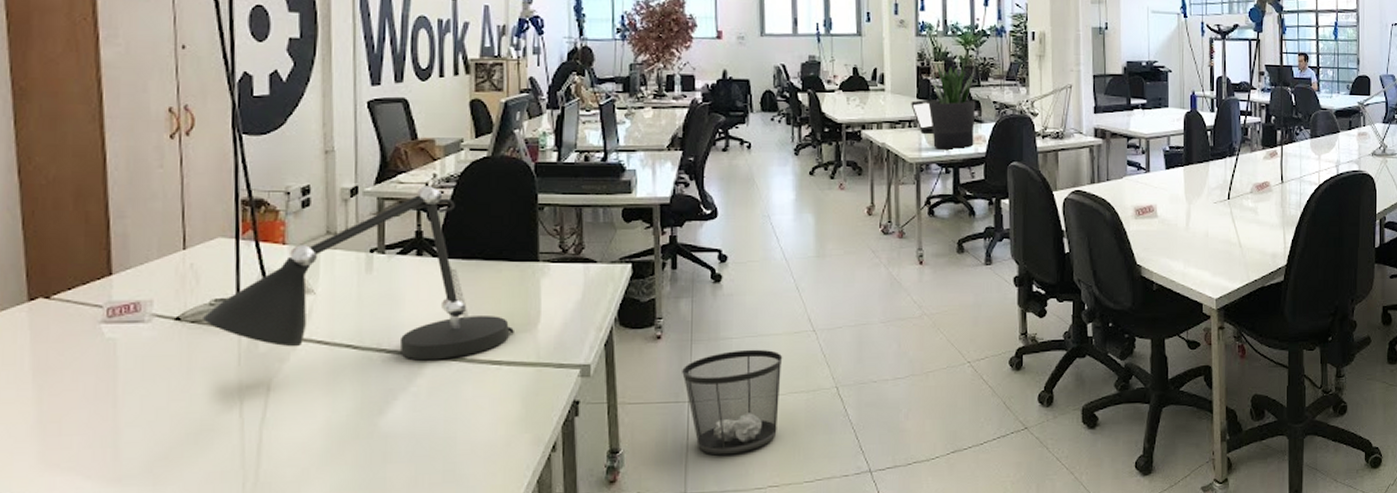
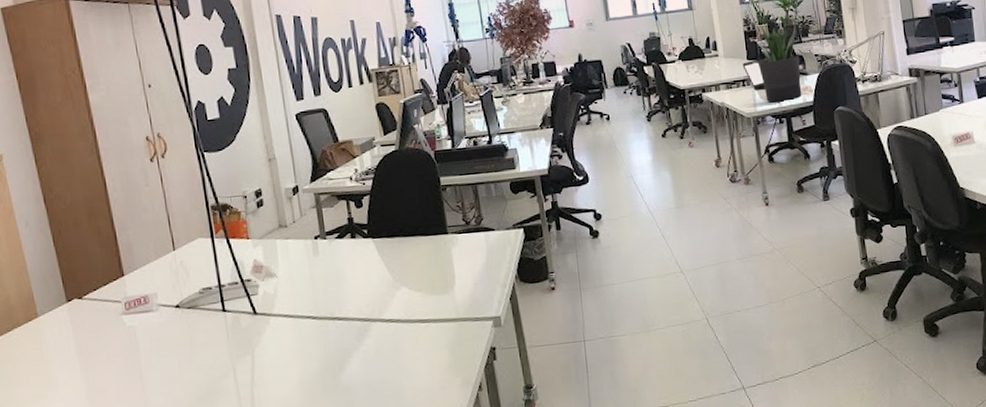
desk lamp: present [203,186,514,361] -> none [196,179,436,325]
waste bin: present [682,349,783,456] -> none [576,291,661,384]

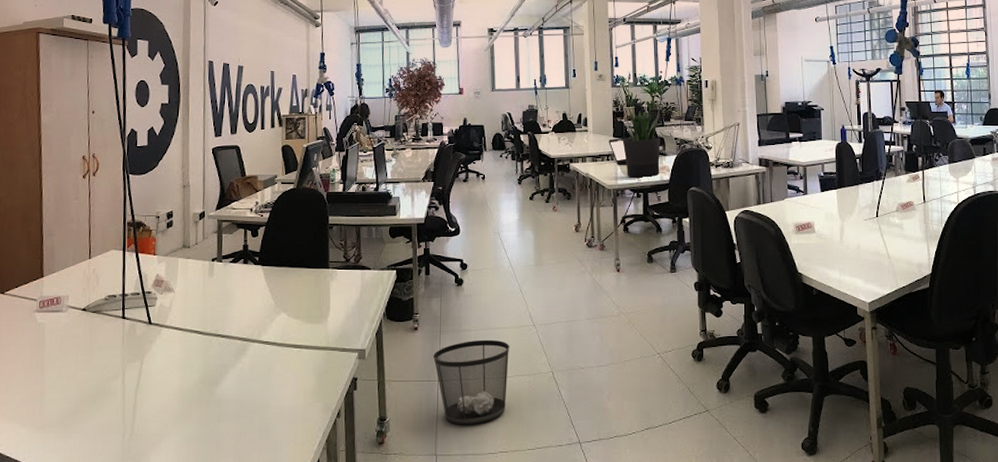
waste bin: none [576,291,661,384] -> present [433,339,510,425]

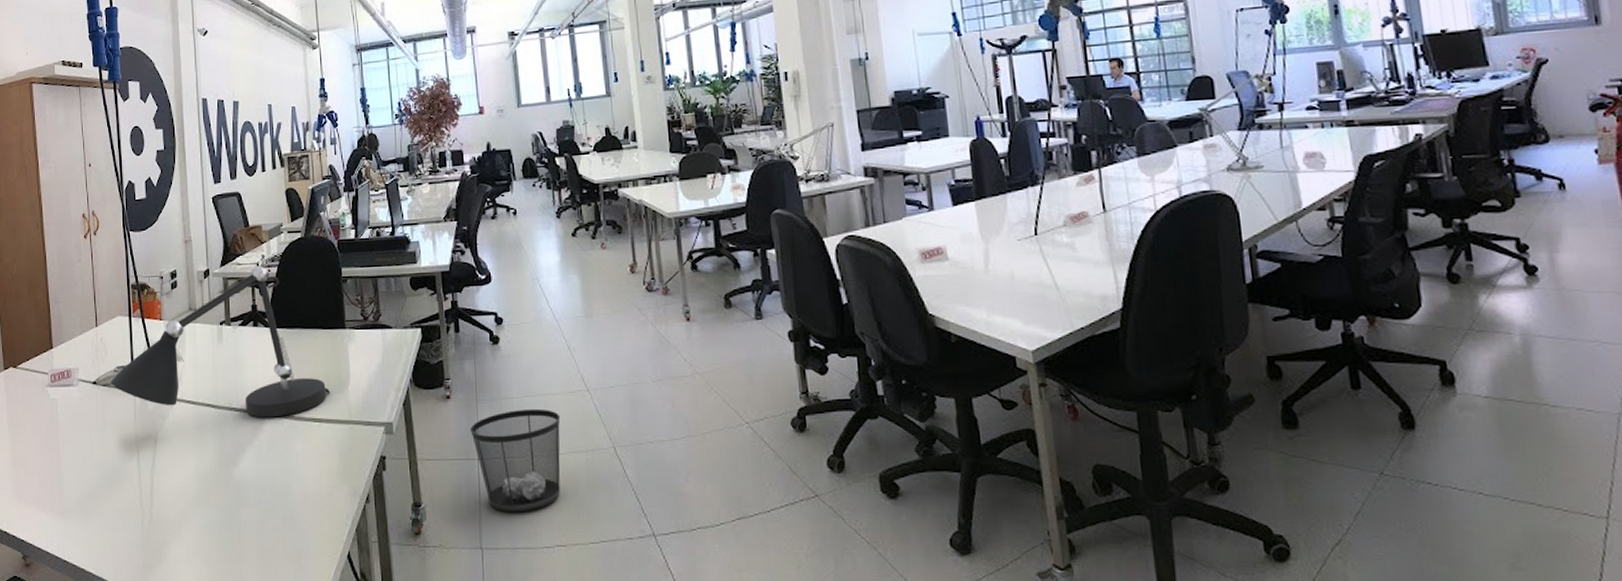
desk lamp: none [100,211,311,344] -> present [111,265,330,418]
laptop: present [608,138,630,166] -> none [664,152,692,189]
planter: present [622,106,661,178] -> none [682,112,733,202]

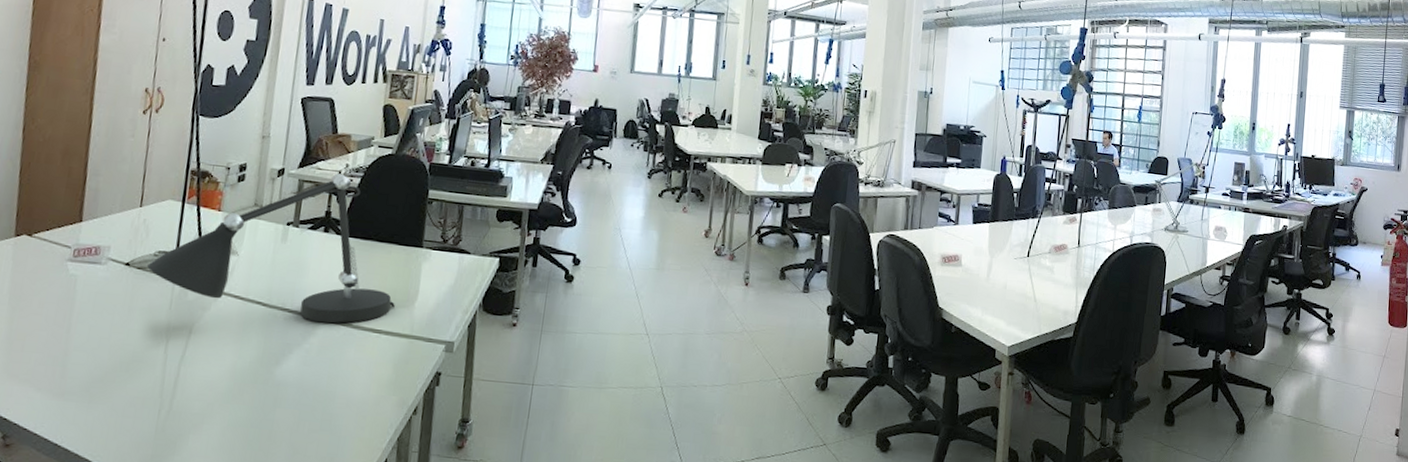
waste bin: present [470,408,561,512] -> none [530,344,618,437]

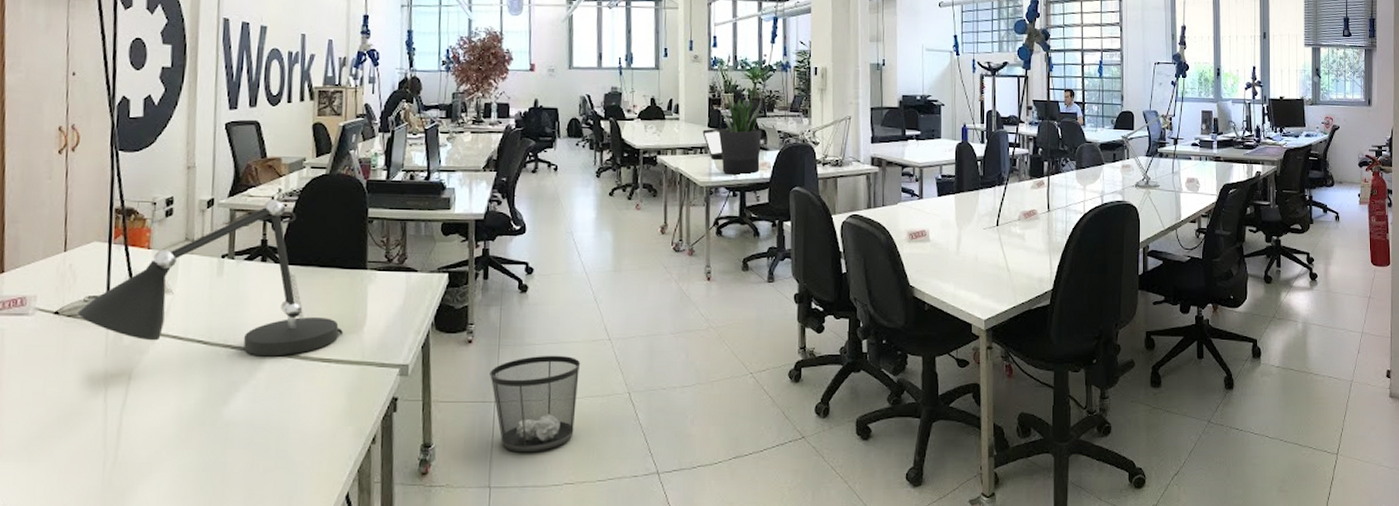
waste bin: none [530,344,618,437] -> present [490,355,581,453]
laptop: none [752,141,776,172] -> present [702,128,727,161]
planter: none [767,107,810,188] -> present [718,92,762,175]

